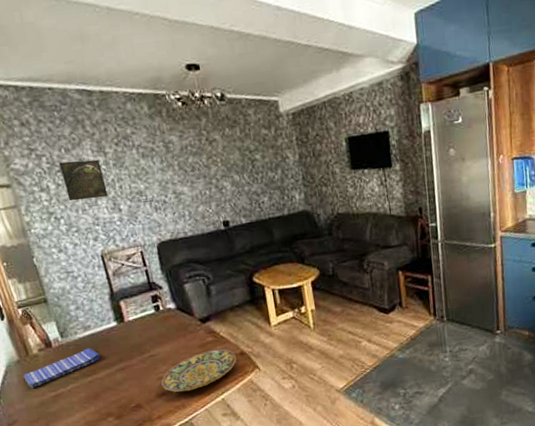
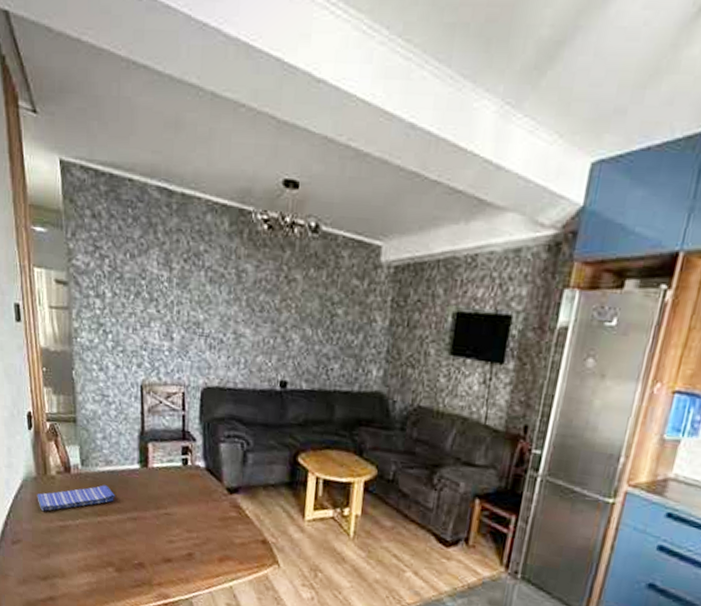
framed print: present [58,159,108,201] -> none [120,268,164,320]
plate: present [161,349,237,393] -> none [170,526,257,566]

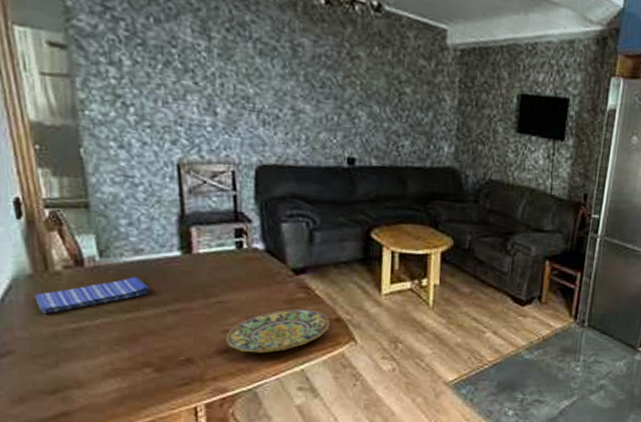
plate: none [170,526,257,566] -> present [226,309,330,353]

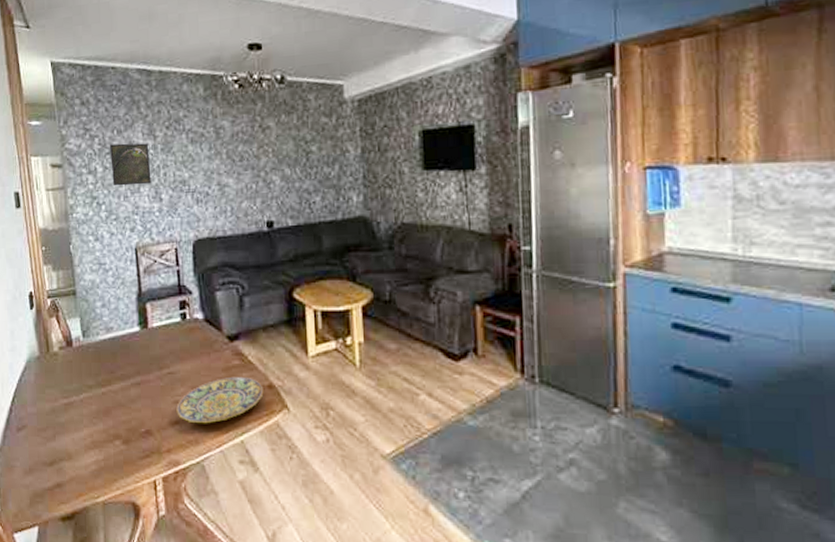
dish towel: present [34,277,150,315] -> none [40,353,118,392]
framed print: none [141,34,203,93] -> present [109,143,151,186]

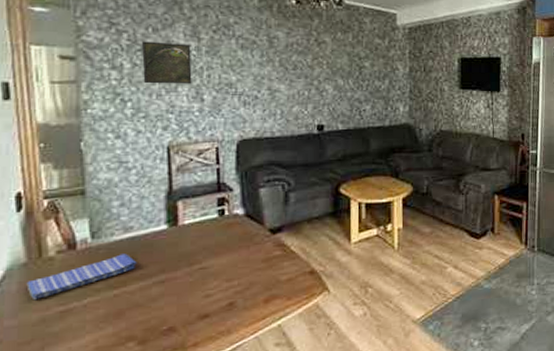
dish towel: none [40,353,118,392] -> present [26,253,137,301]
plate: present [176,376,264,424] -> none [207,265,305,315]

